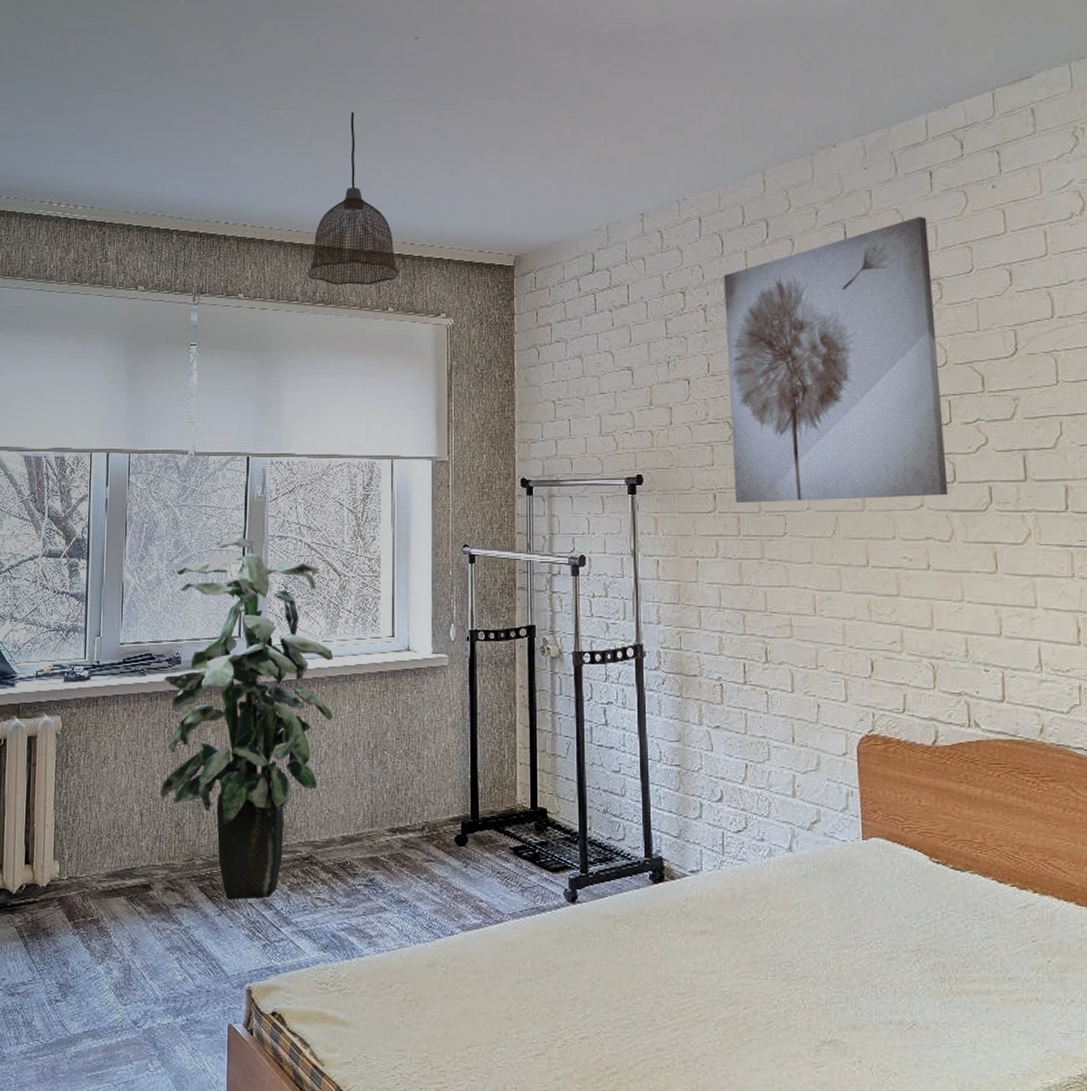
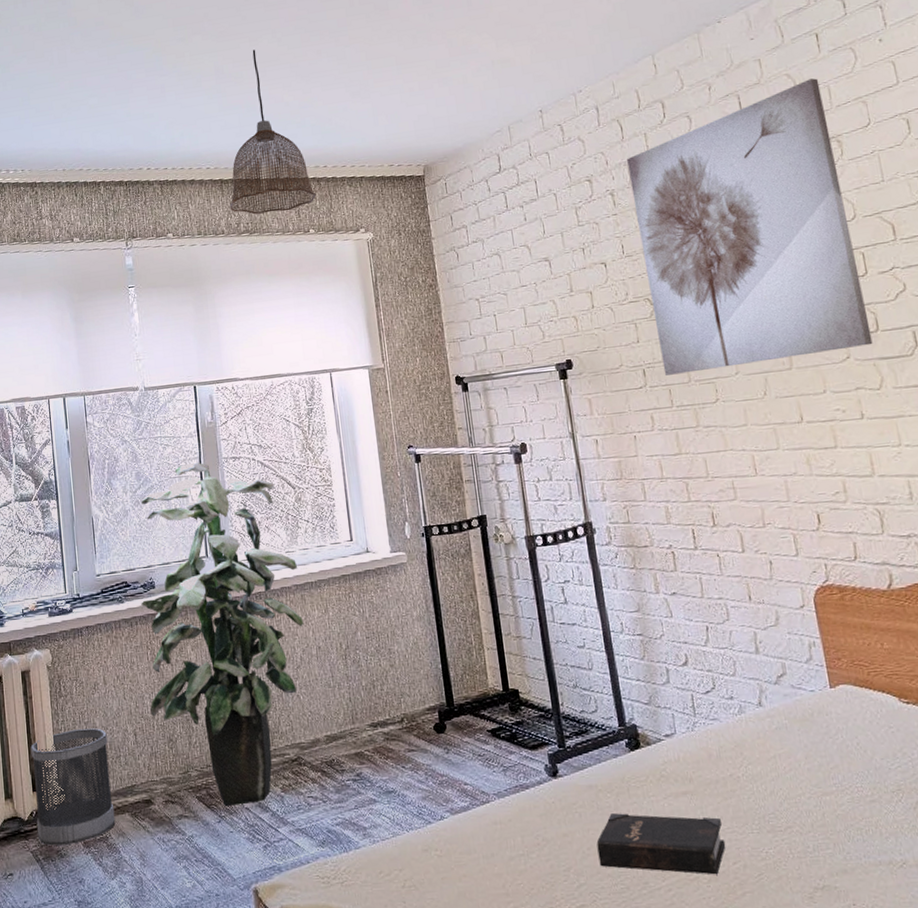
wastebasket: none [24,803,111,924] -> present [30,728,116,846]
hardback book: none [608,946,738,1019] -> present [596,813,726,875]

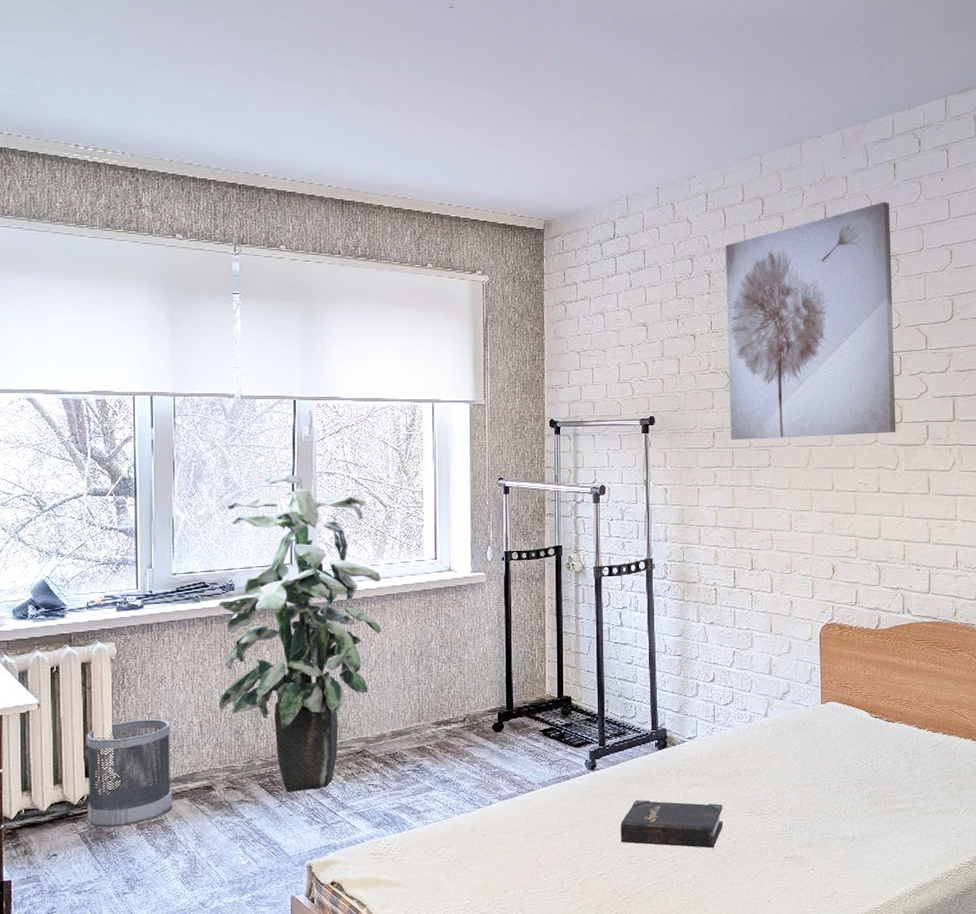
pendant lamp: present [230,49,317,215] -> none [349,75,438,242]

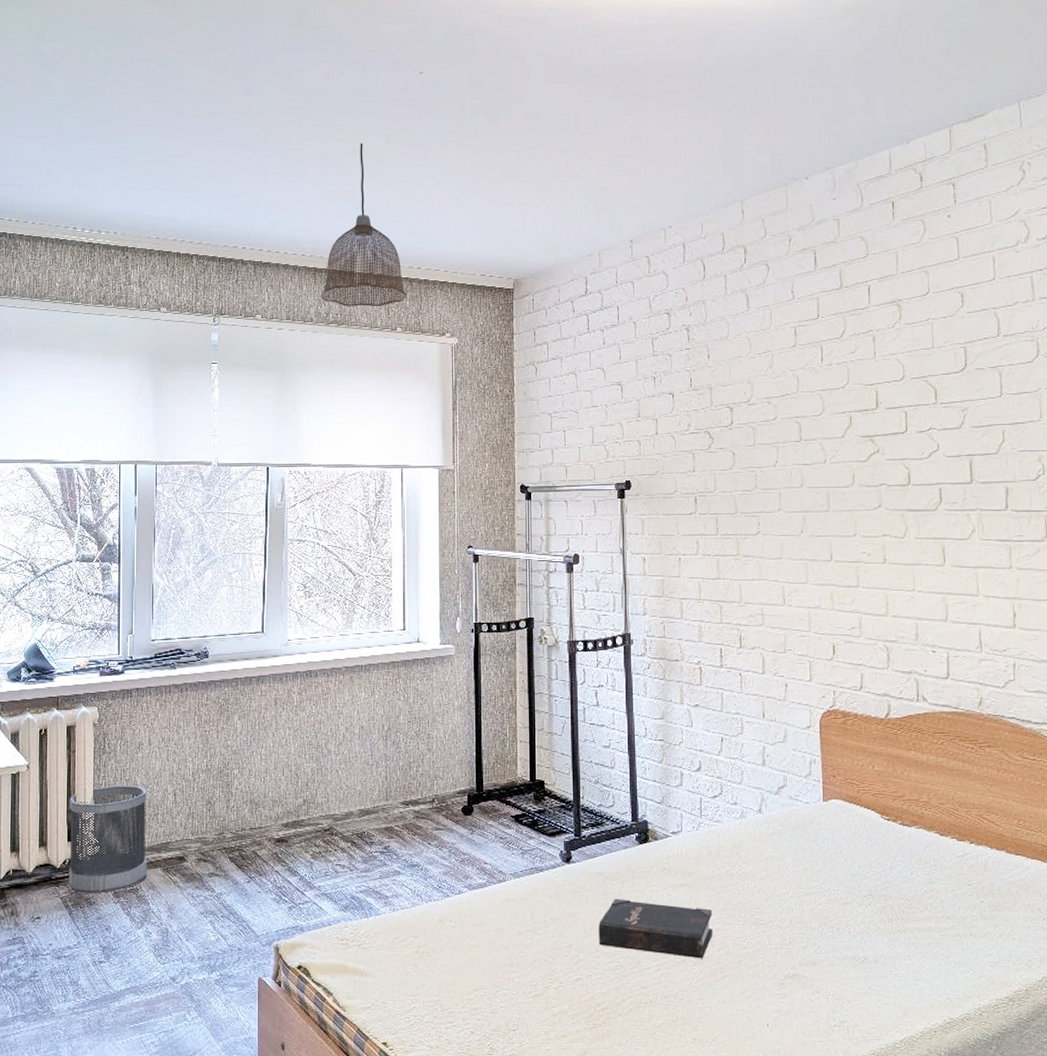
indoor plant: present [217,473,382,792] -> none [192,541,350,868]
pendant lamp: none [349,75,438,242] -> present [321,143,407,307]
wall art: present [726,202,896,440] -> none [706,244,903,505]

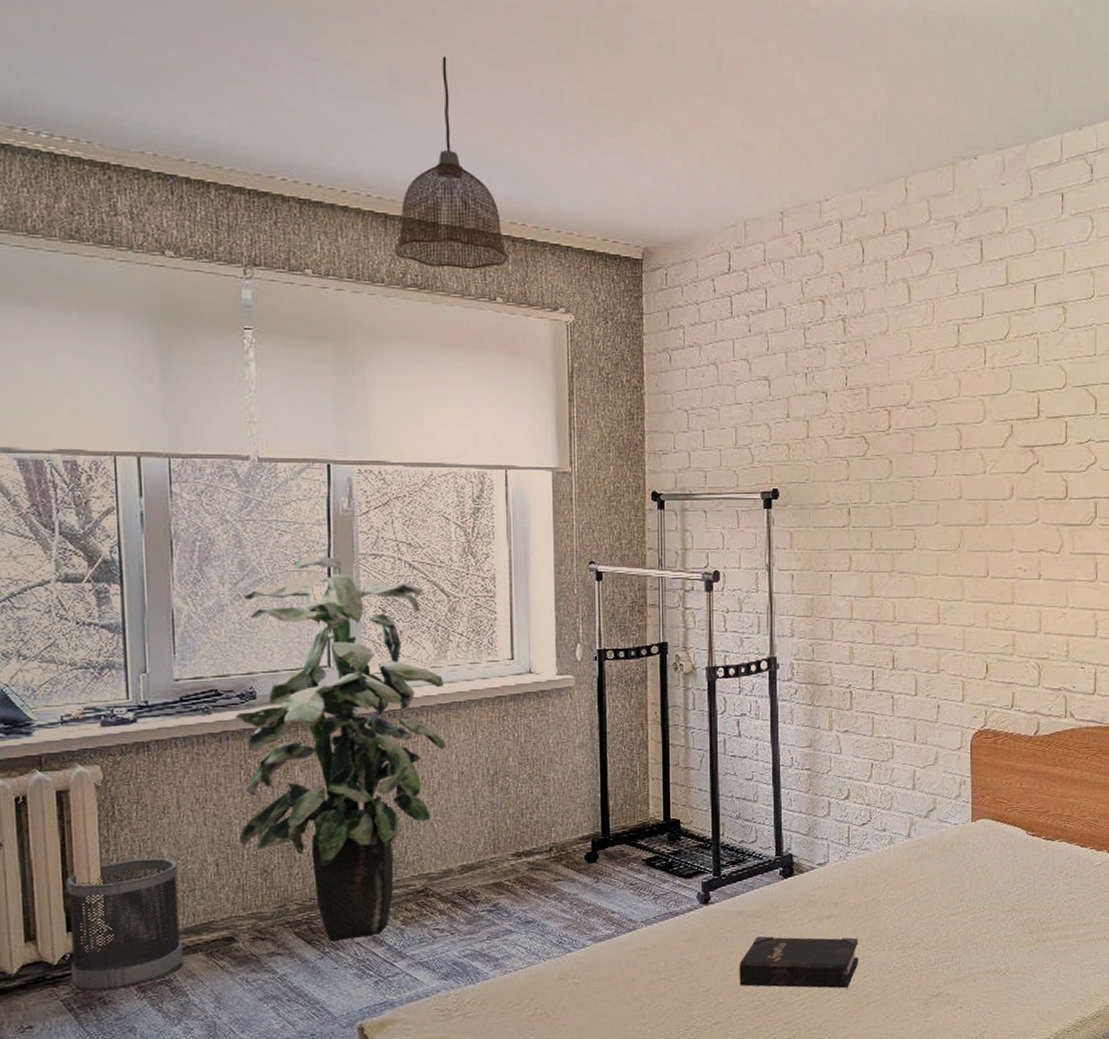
indoor plant: none [192,541,350,868] -> present [234,555,447,941]

